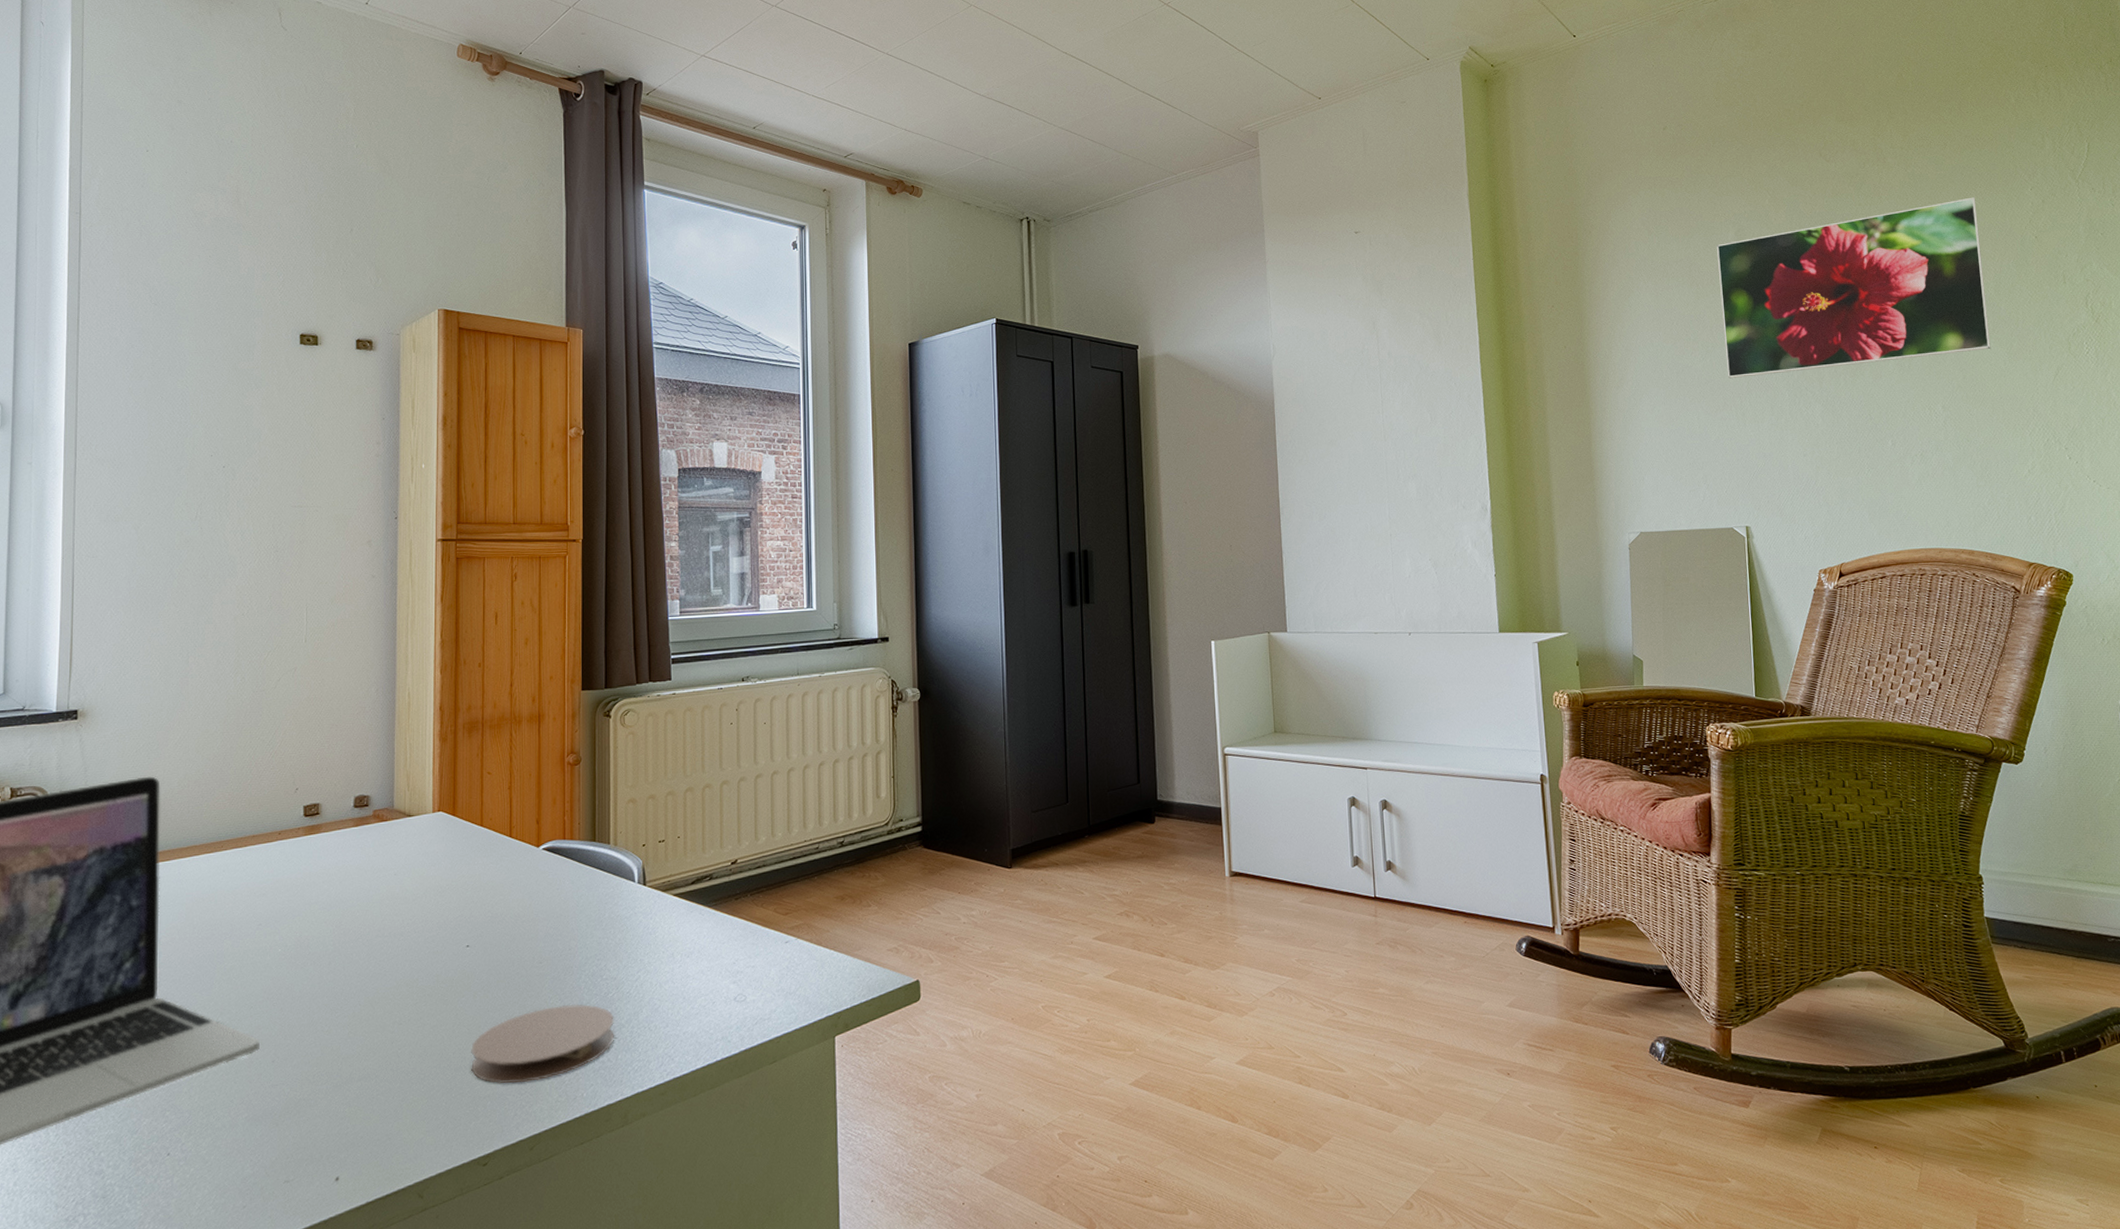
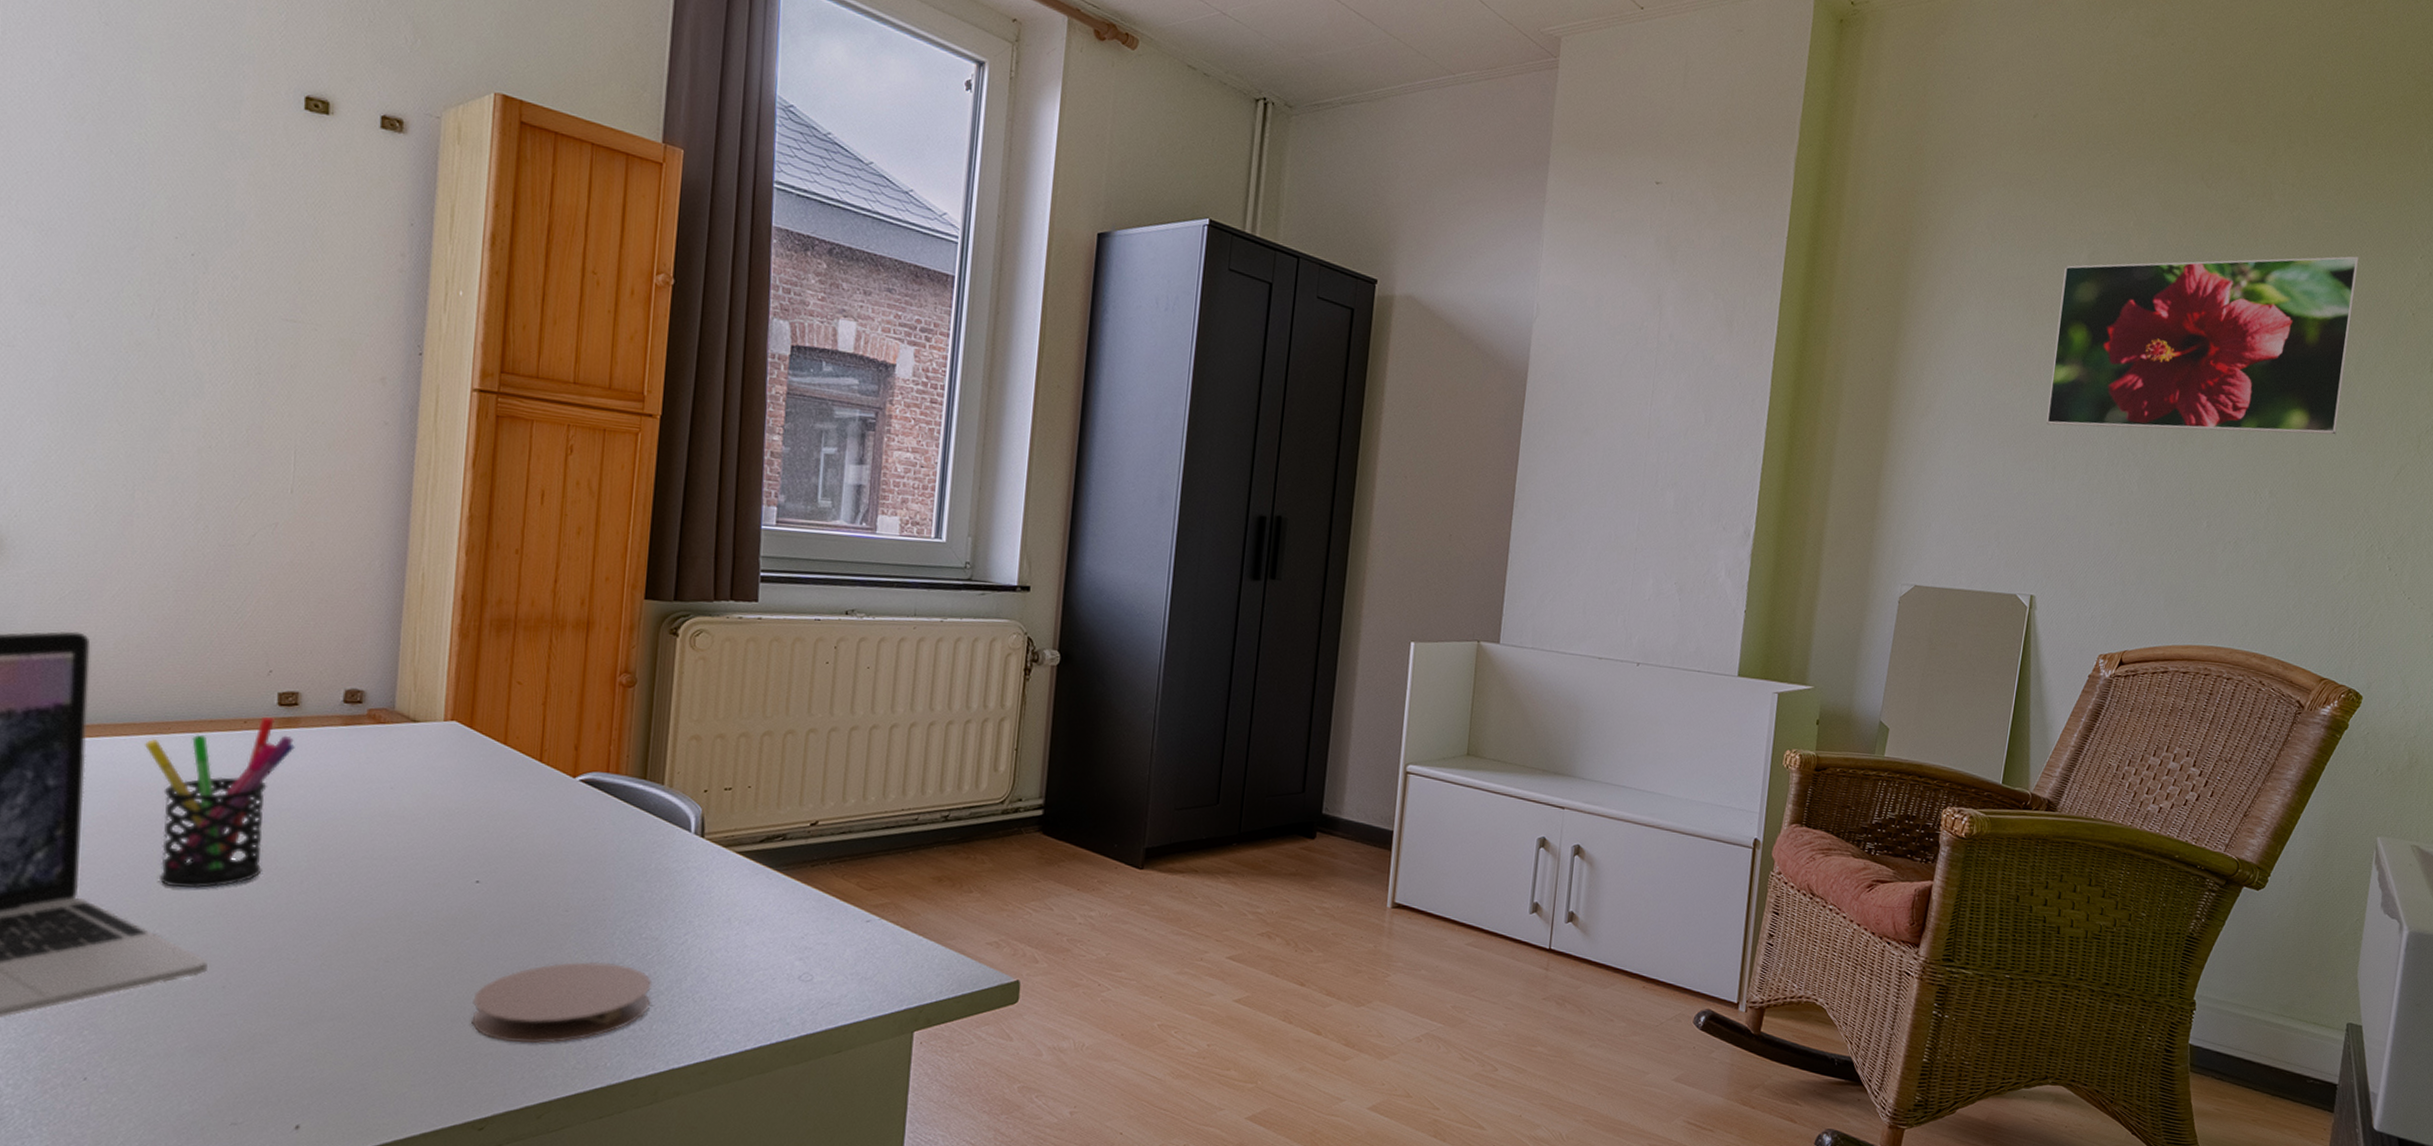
pen holder: none [204,826,319,980] -> present [145,716,295,889]

